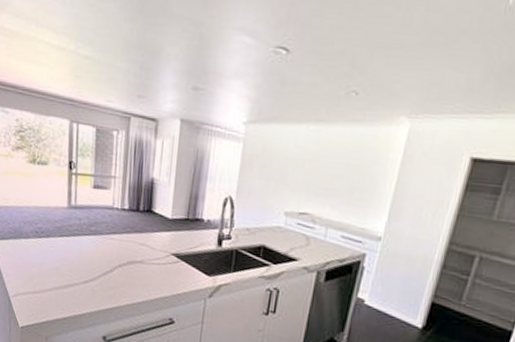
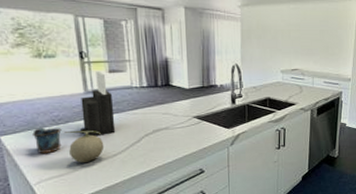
mug: none [17,237,43,266] -> present [33,127,62,153]
fruit: none [43,246,78,284] -> present [63,130,105,163]
knife block: none [59,184,93,257] -> present [80,70,116,137]

